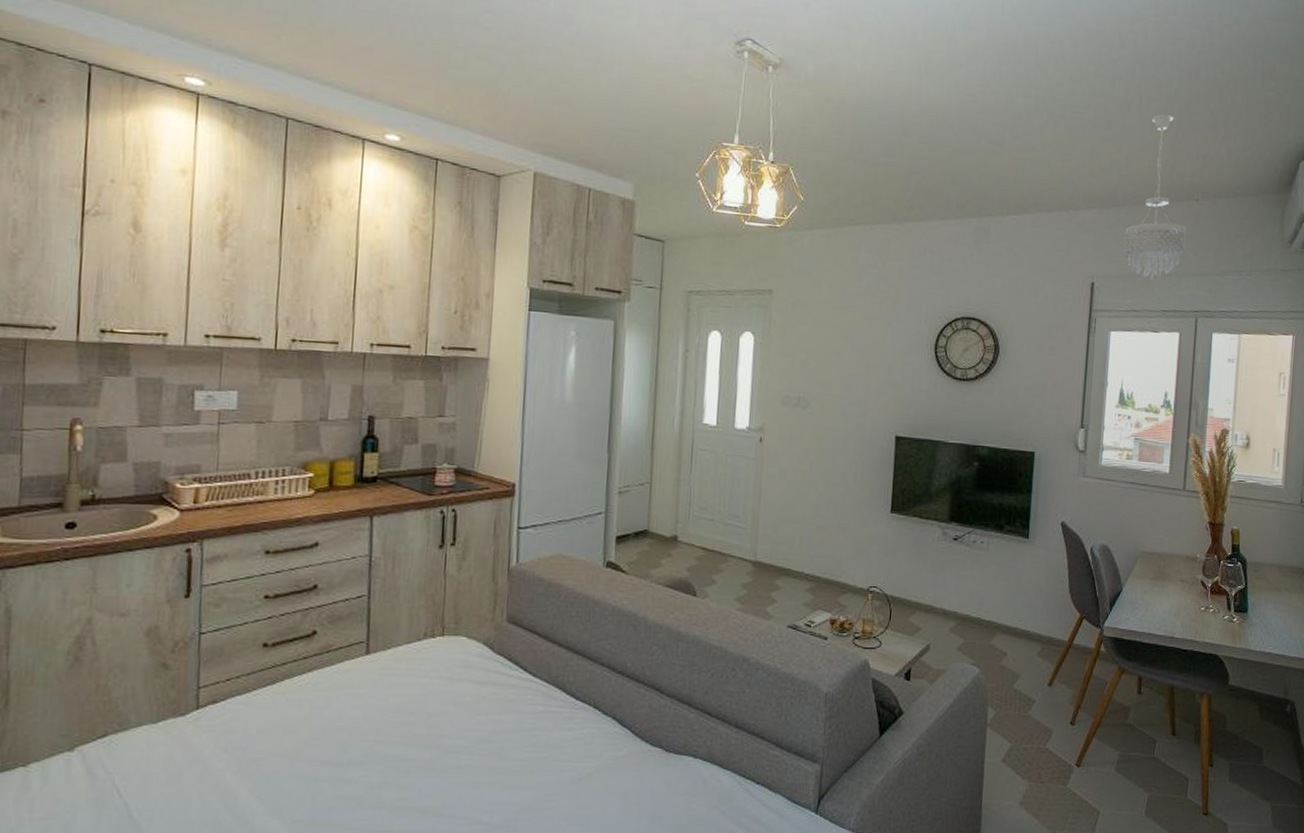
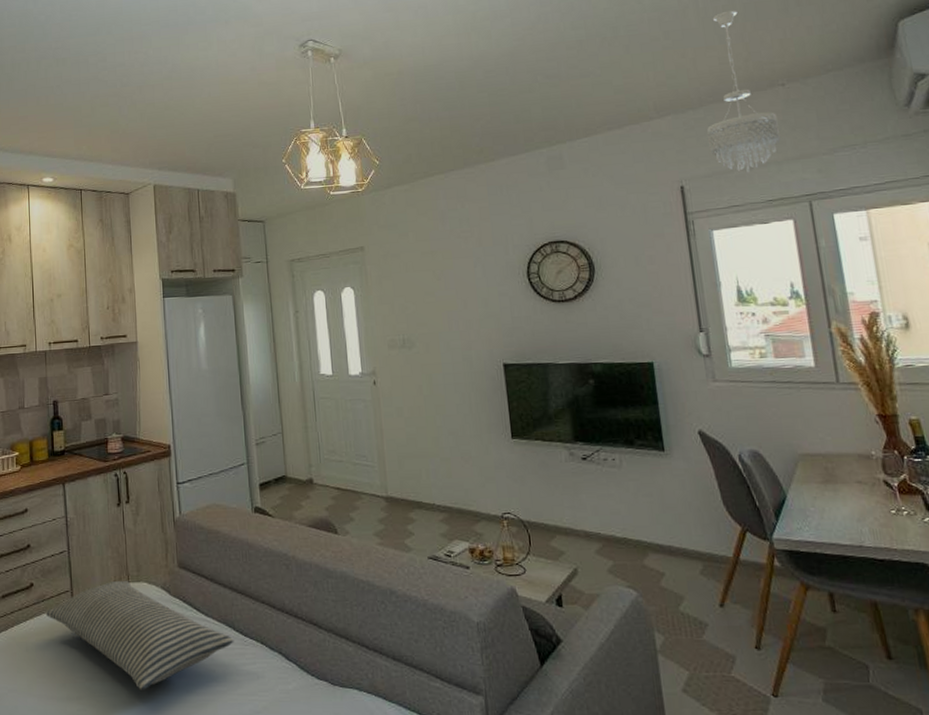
pillow: none [329,632,563,755] -> present [45,580,234,690]

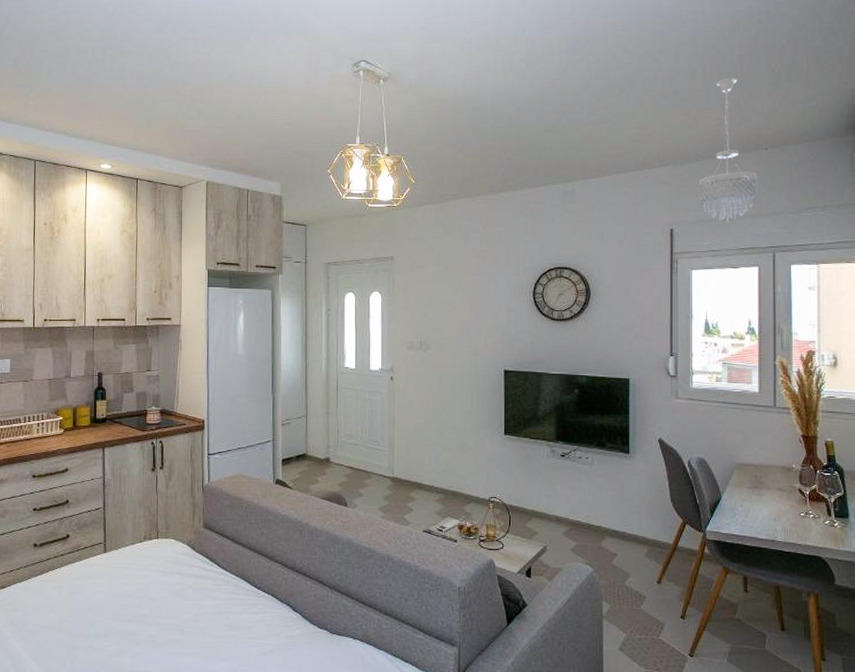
pillow: present [45,580,234,690] -> none [79,536,249,631]

